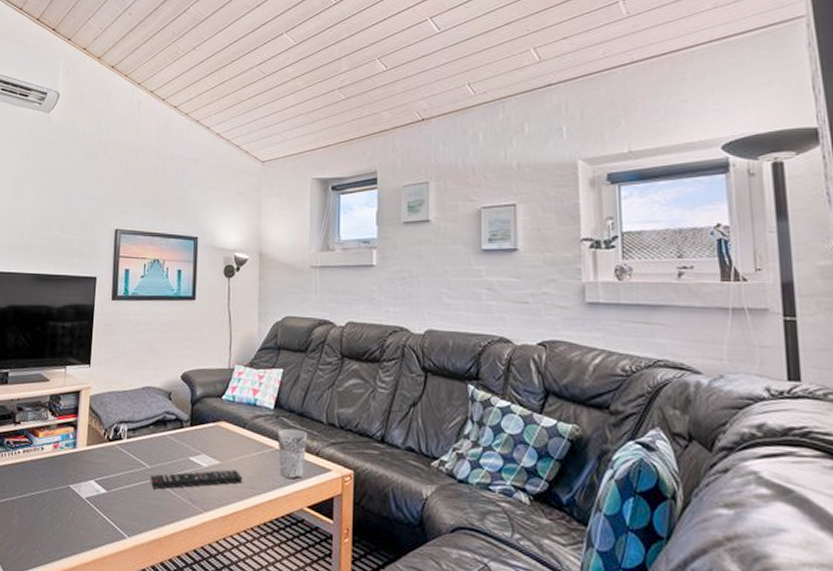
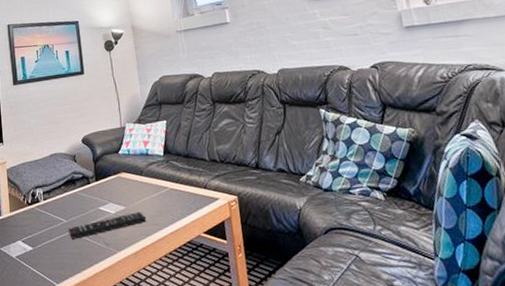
cup: present [277,428,308,480] -> none [169,169,197,212]

